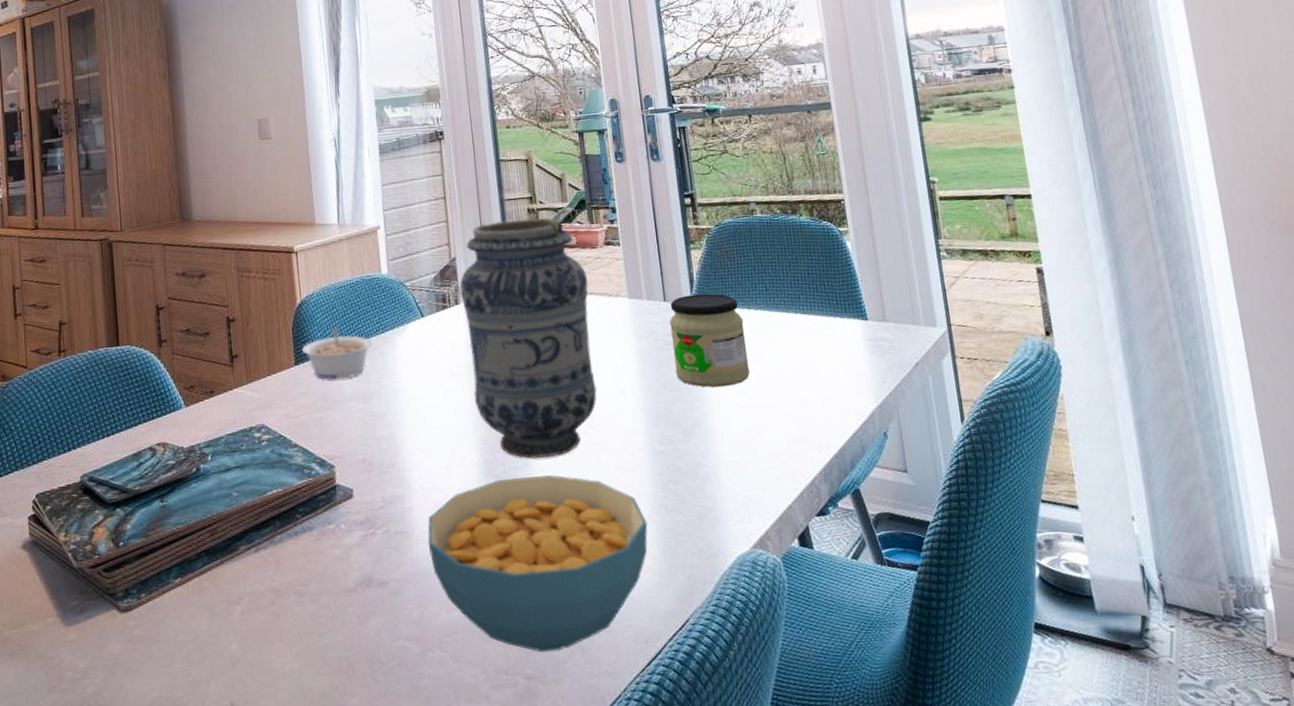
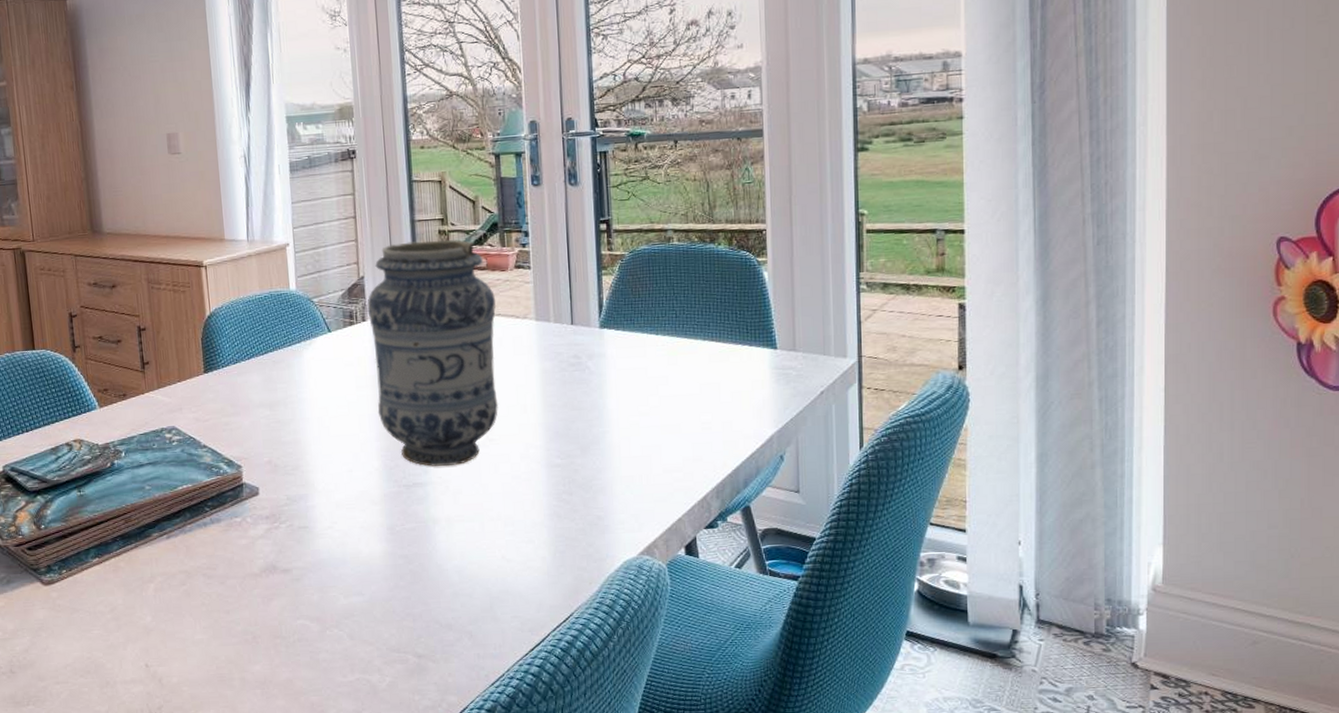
legume: present [302,328,372,380] -> none [211,340,280,388]
cereal bowl: present [427,475,648,653] -> none [328,482,540,636]
jar: present [669,293,750,388] -> none [575,318,652,408]

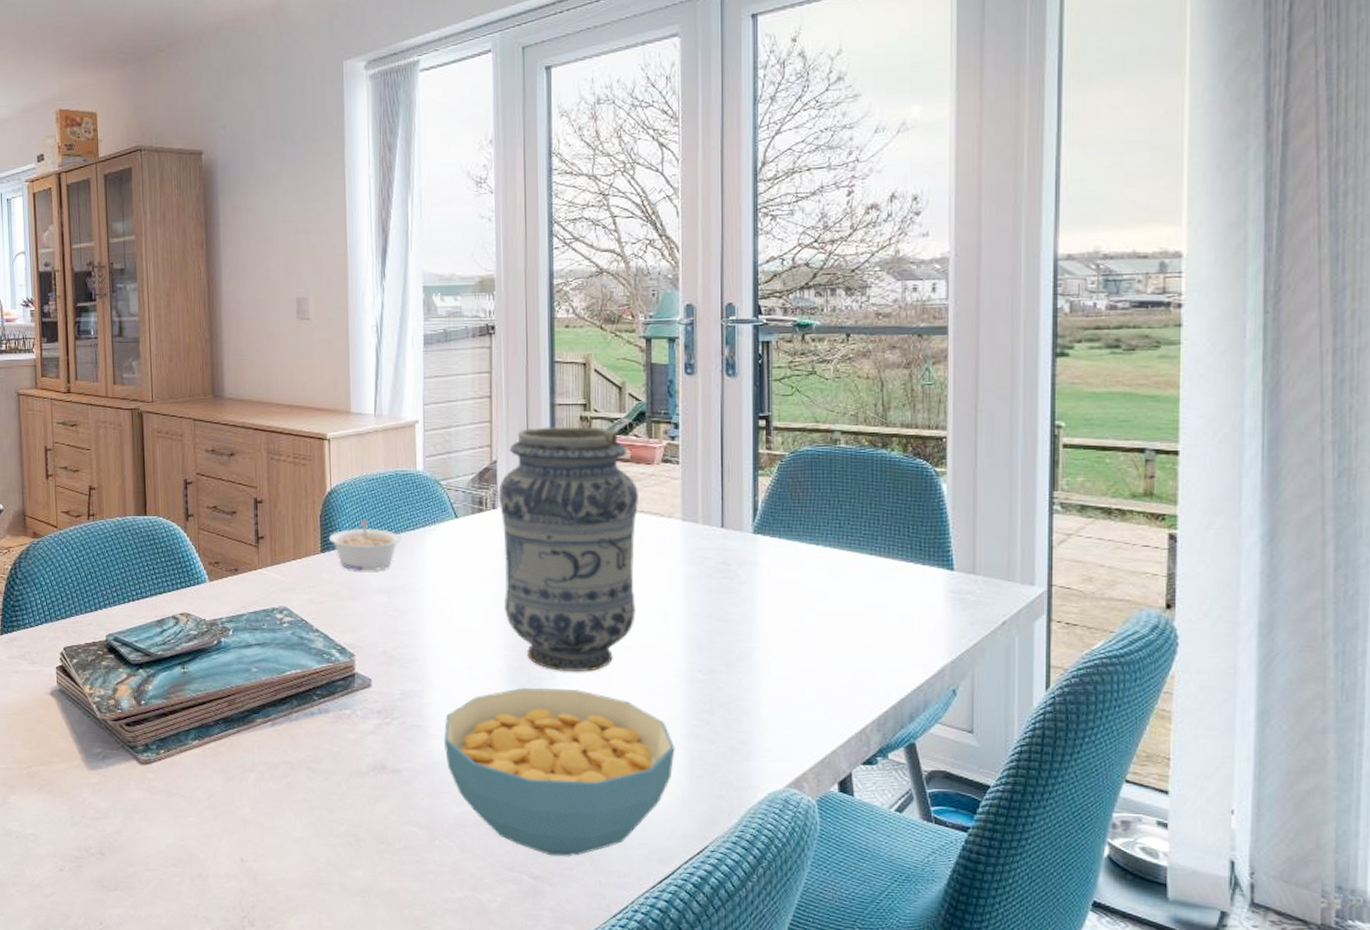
legume: none [211,340,280,388] -> present [329,520,402,571]
cereal bowl: none [328,482,540,636] -> present [443,687,675,857]

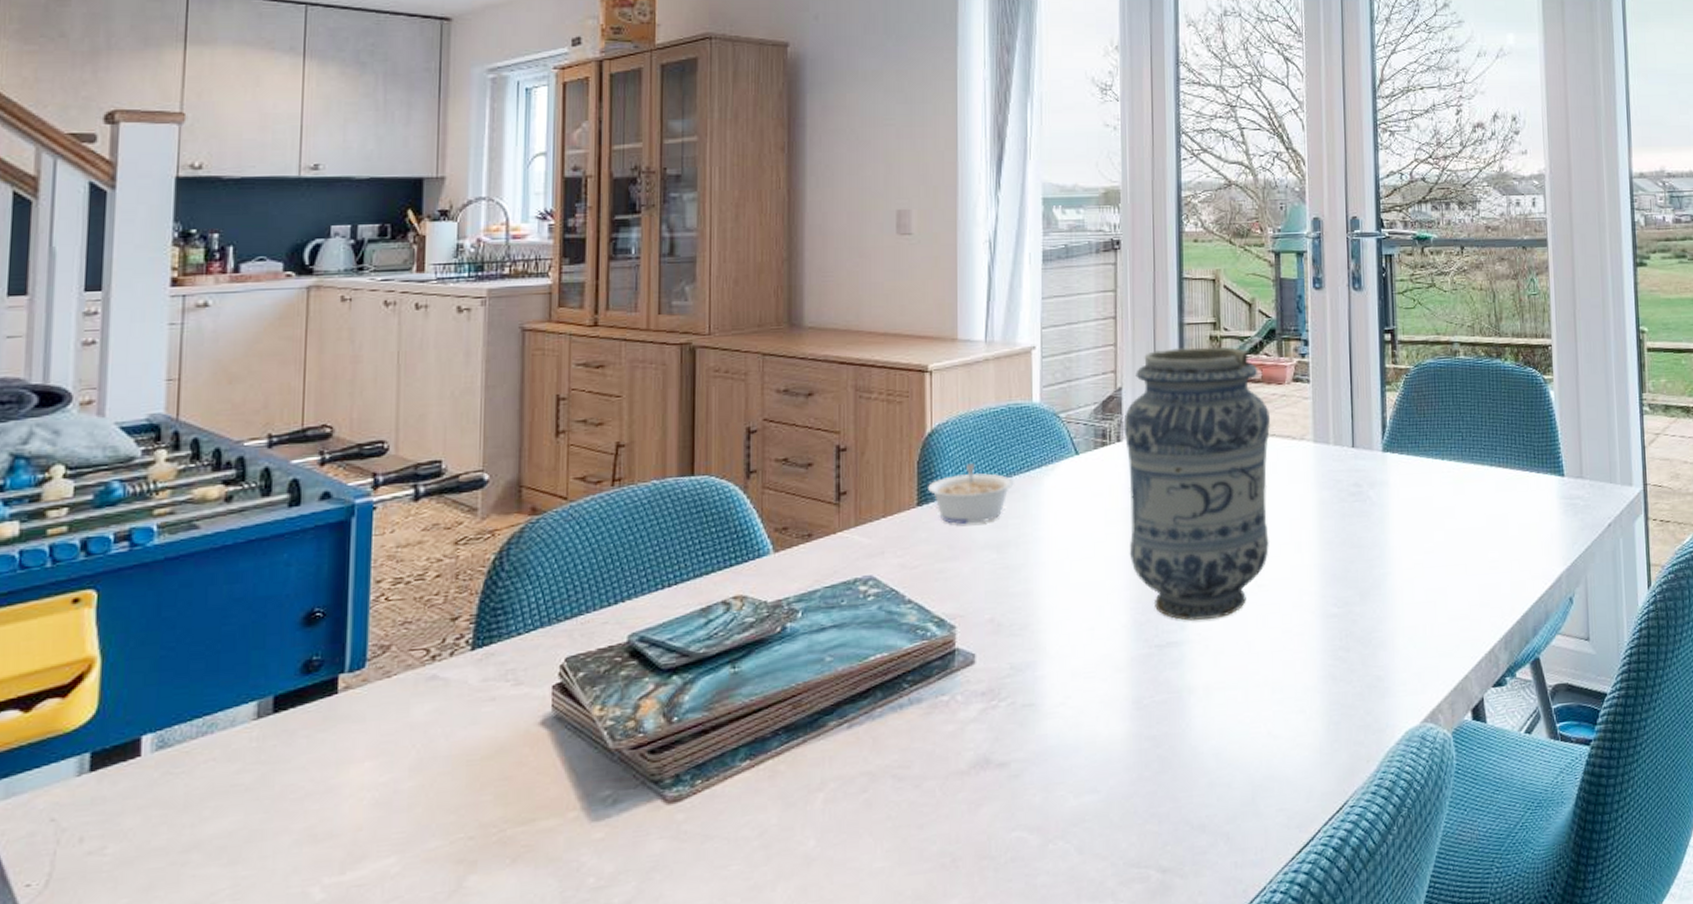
cereal bowl: present [443,687,675,857] -> none [1060,639,1312,842]

